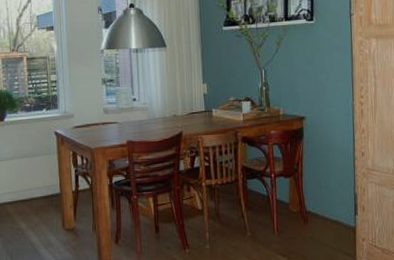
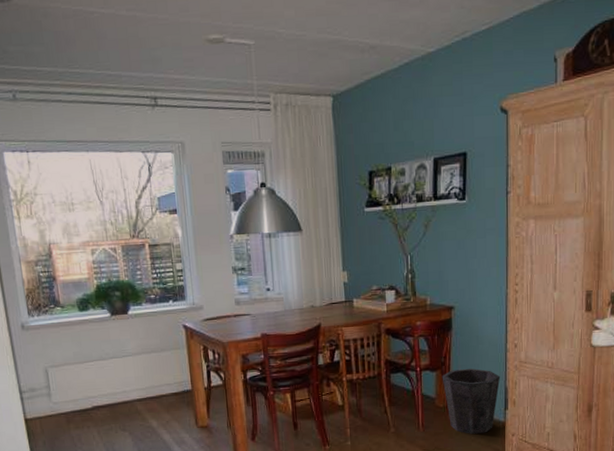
waste bin: none [295,175,350,239] -> present [442,368,501,434]

